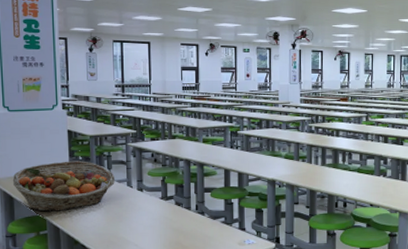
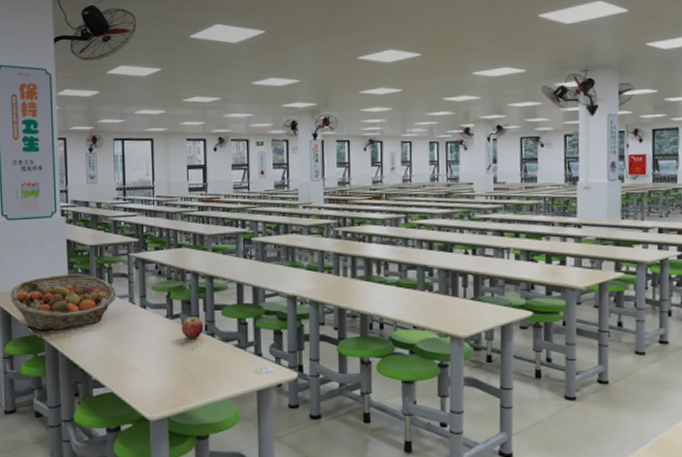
apple: none [175,198,195,217] -> present [181,316,204,339]

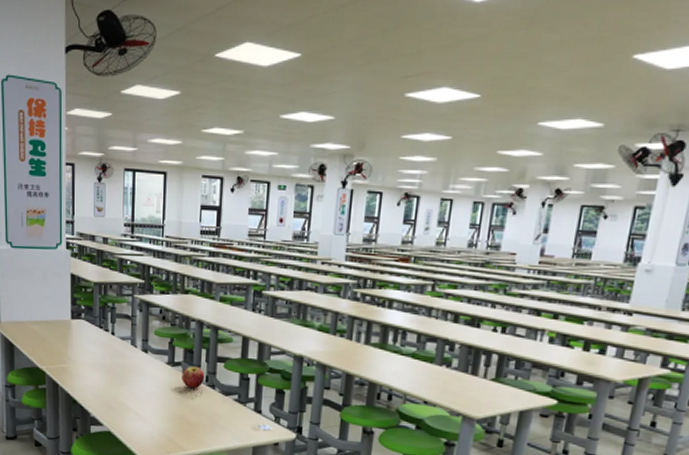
fruit basket: present [10,274,116,331] -> none [13,309,118,366]

